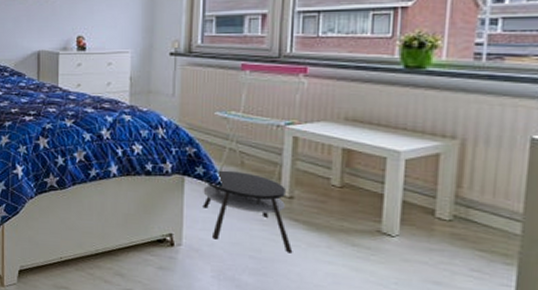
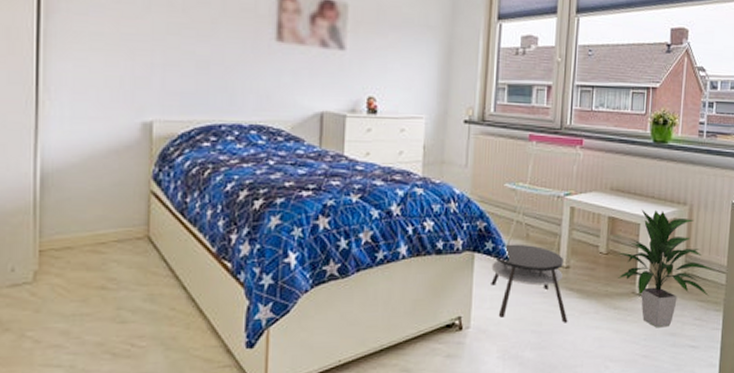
indoor plant: none [356,142,502,274] -> present [618,209,714,328]

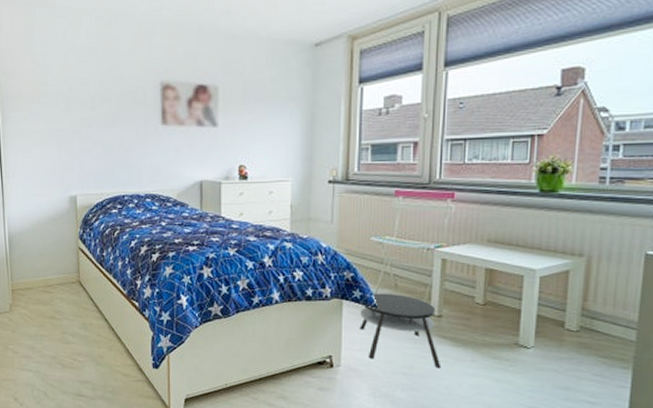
indoor plant: present [618,209,714,328] -> none [497,261,620,381]

